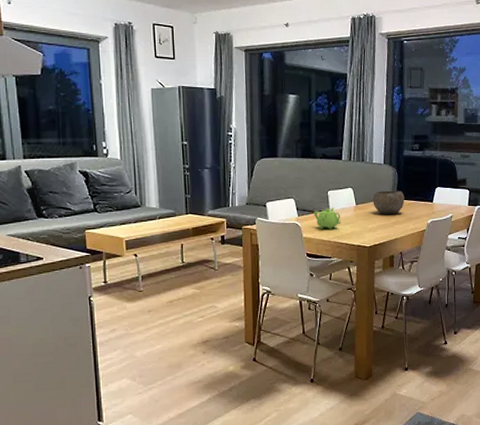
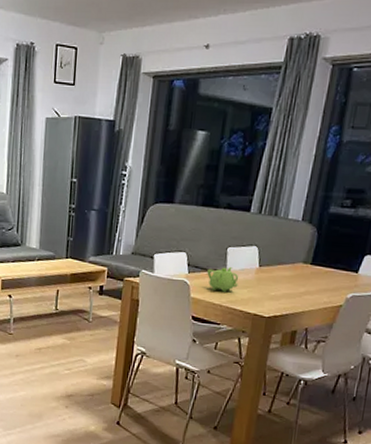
bowl: present [373,190,405,214] -> none [280,253,322,282]

